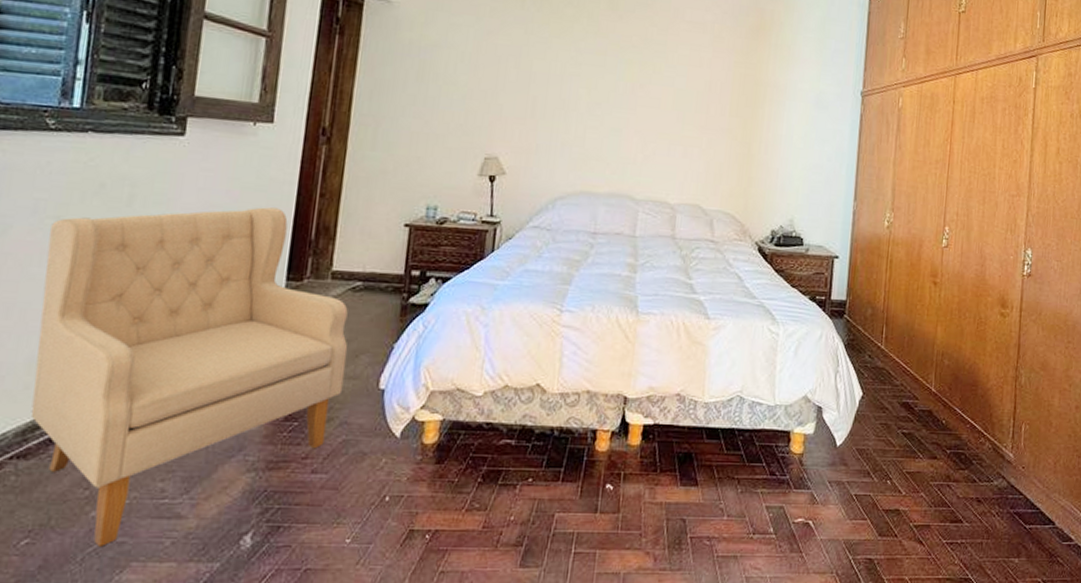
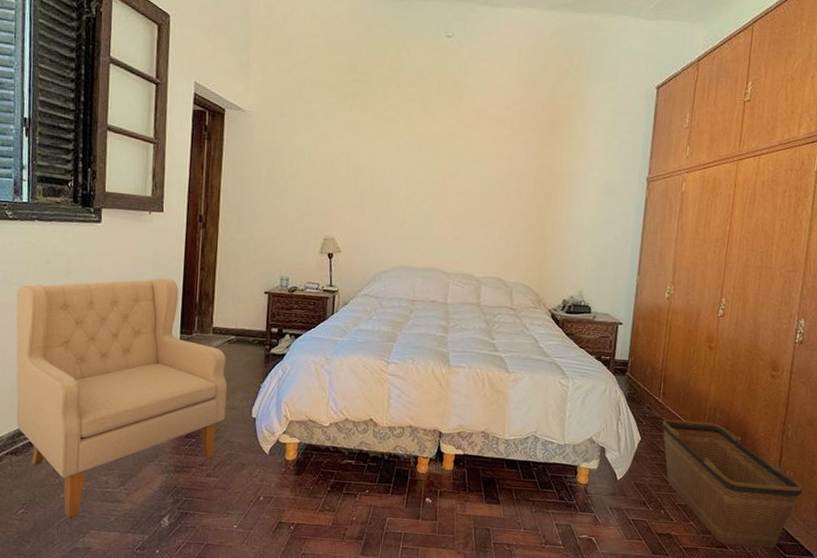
bicycle basket: none [886,369,1040,519] -> present [662,419,803,549]

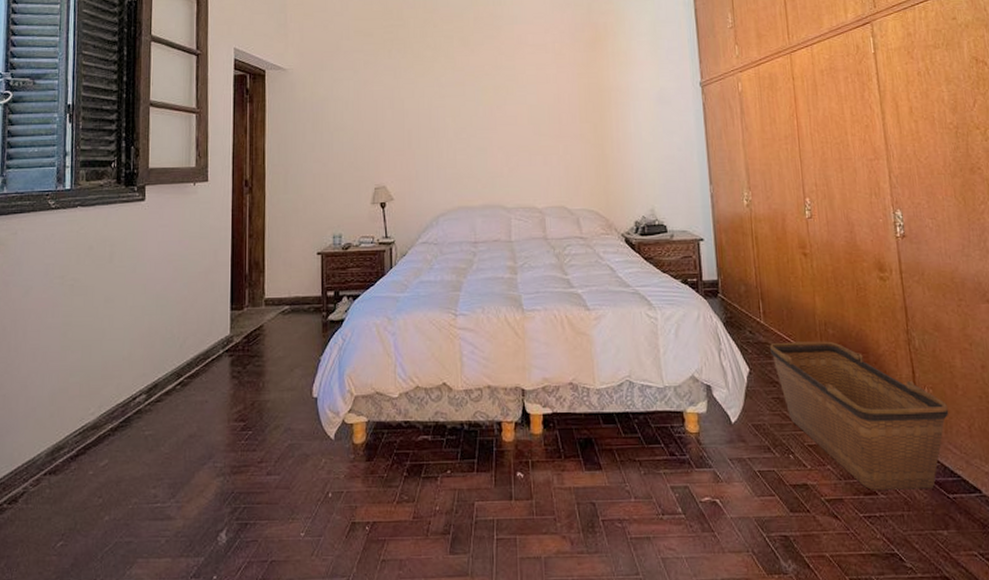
chair: present [16,278,228,518] -> none [56,251,284,546]

